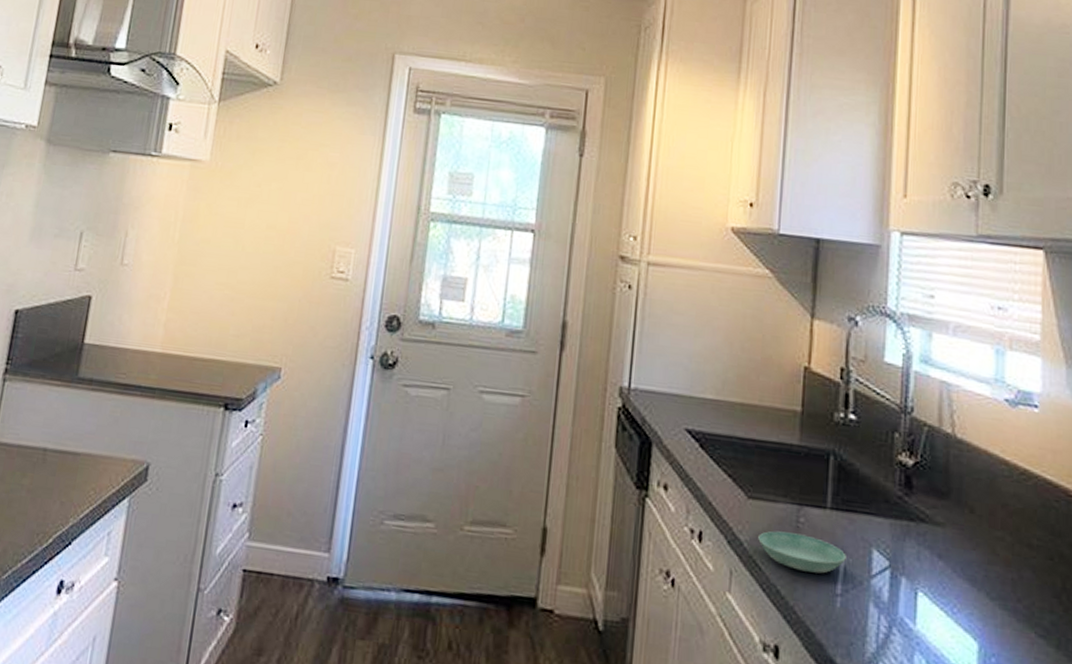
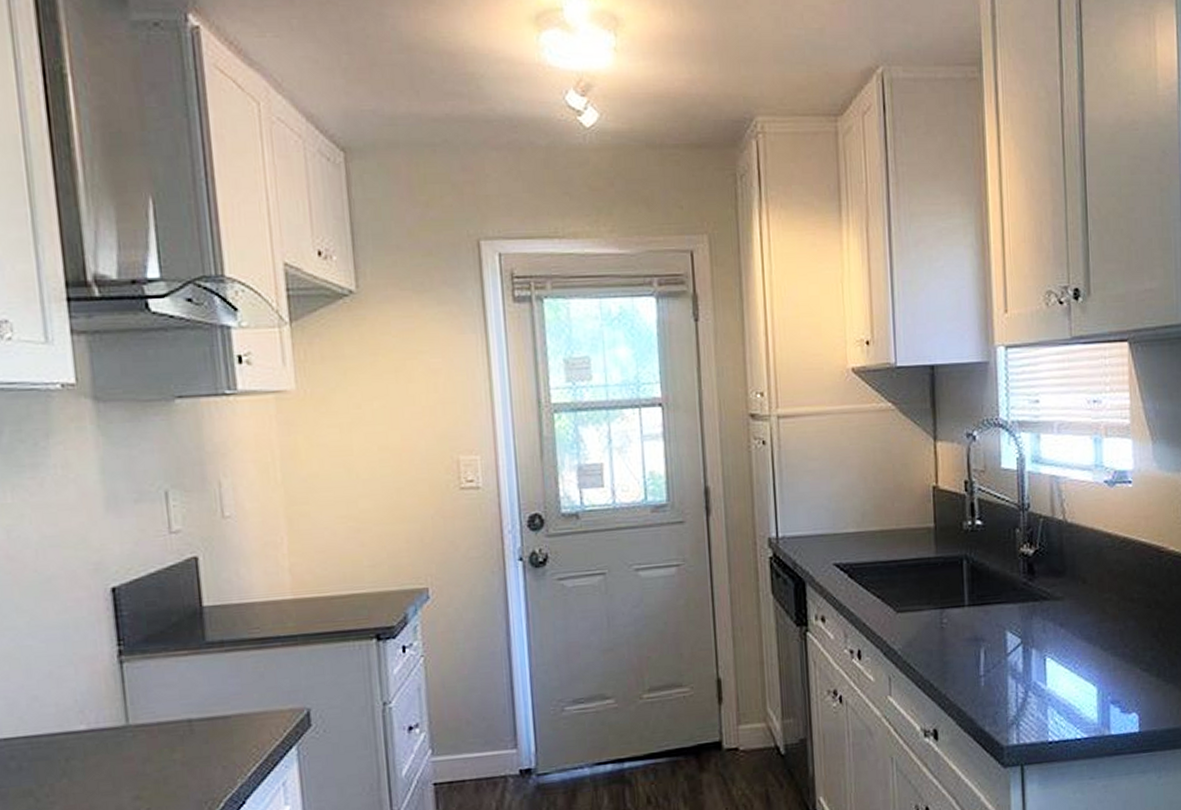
saucer: present [758,530,846,574] -> none [909,632,985,664]

